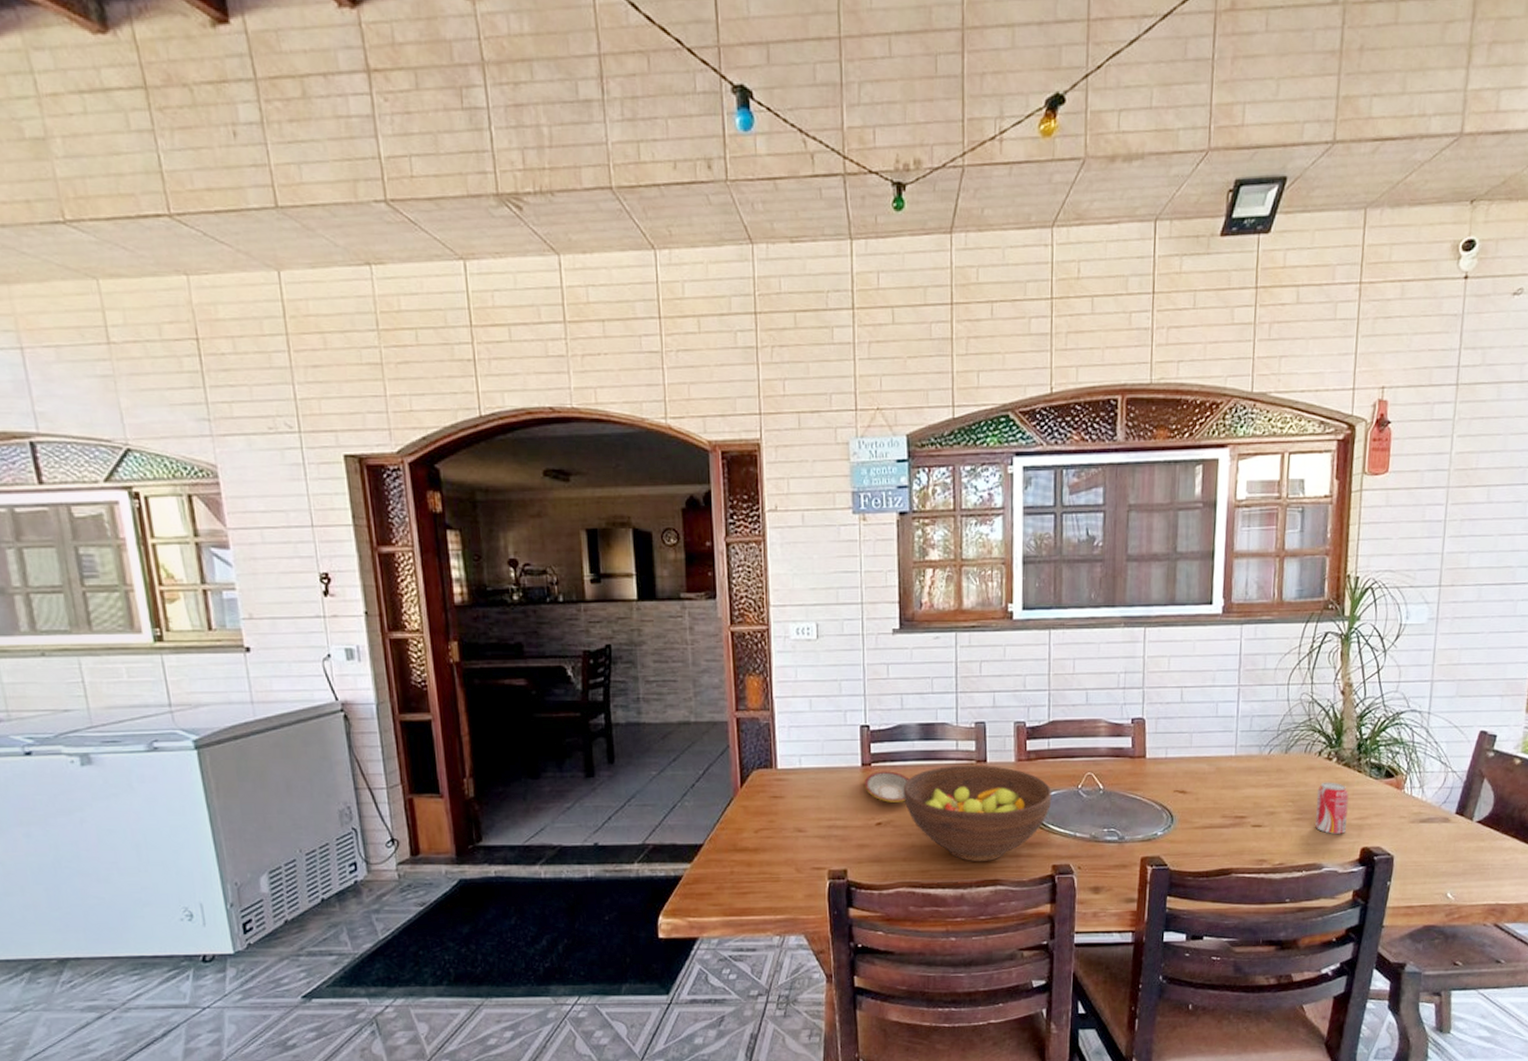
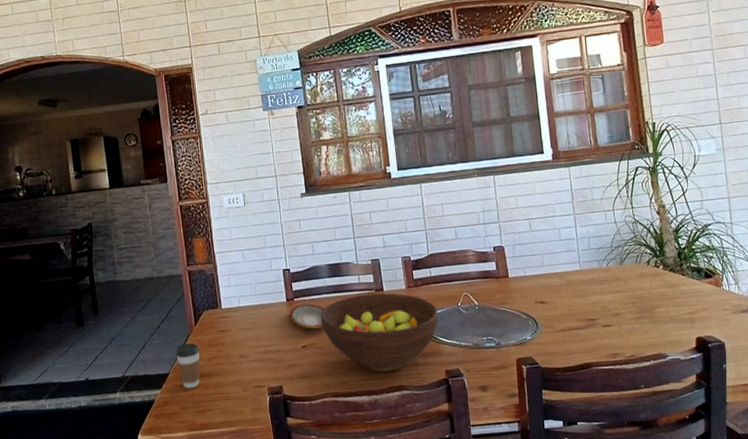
coffee cup: none [713,809,745,865] -> present [175,343,201,389]
beverage can: present [1315,782,1349,834] -> none [651,285,681,328]

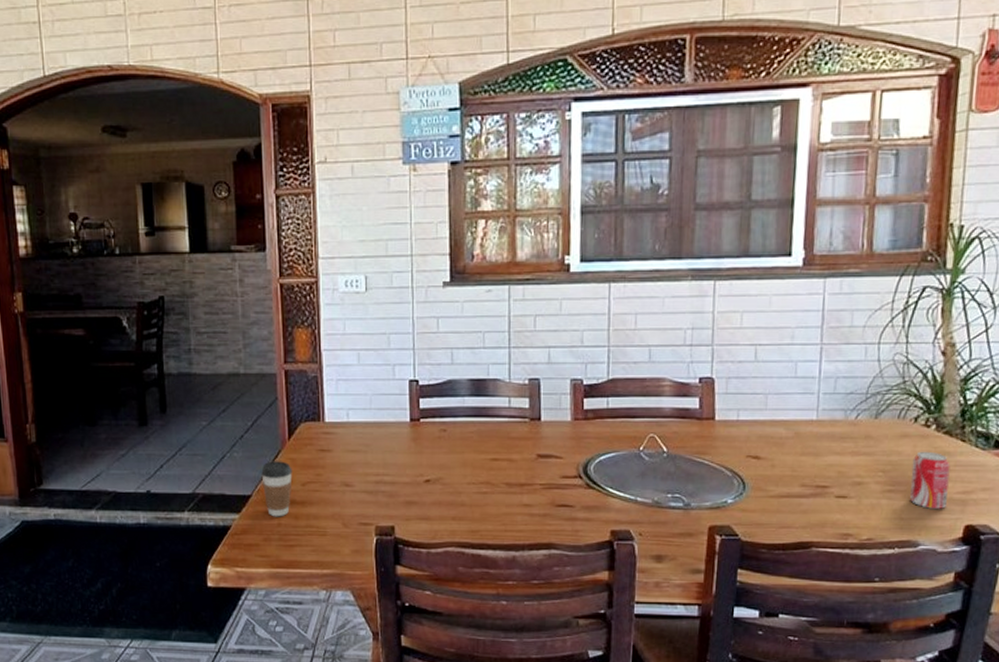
plate: present [290,303,325,329] -> none [413,427,460,459]
fruit bowl: present [320,293,439,372] -> none [452,422,611,523]
beverage can: none [651,285,681,328] -> present [910,451,950,509]

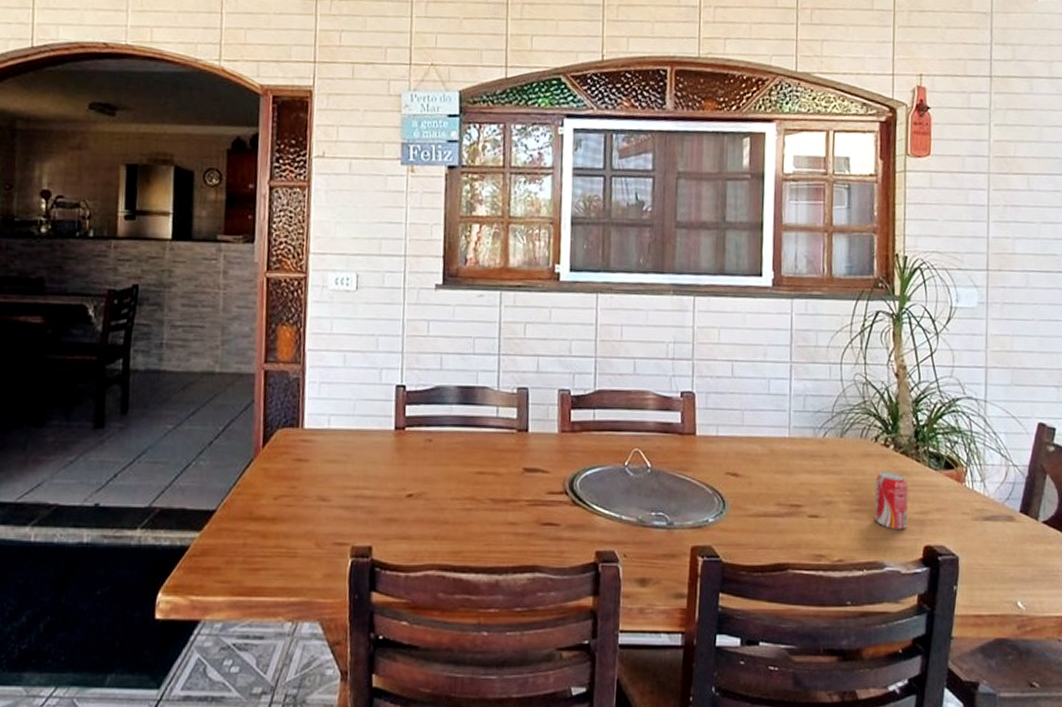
coffee cup: present [261,461,293,517] -> none [229,471,265,536]

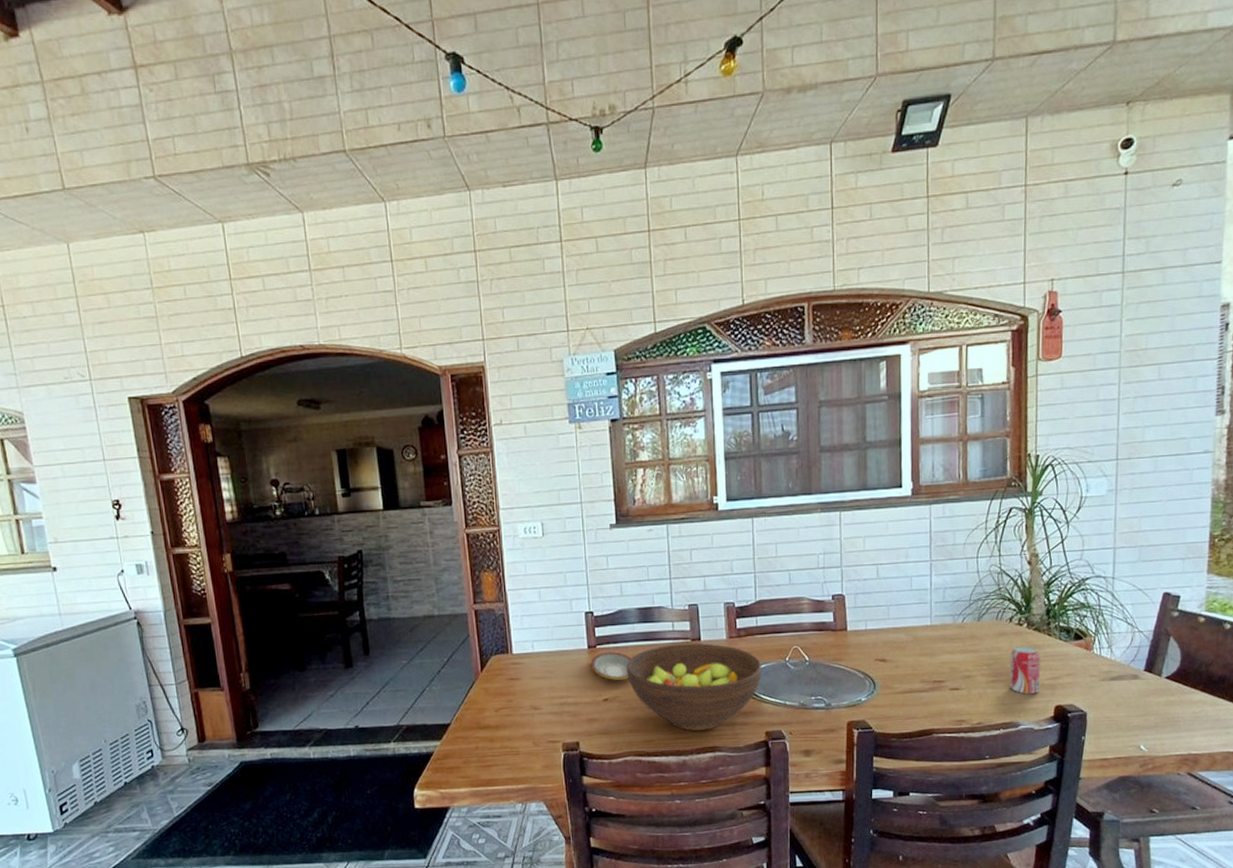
plate: none [397,436,445,472] -> present [591,652,632,680]
fruit bowl: none [437,433,597,543] -> present [626,643,762,731]

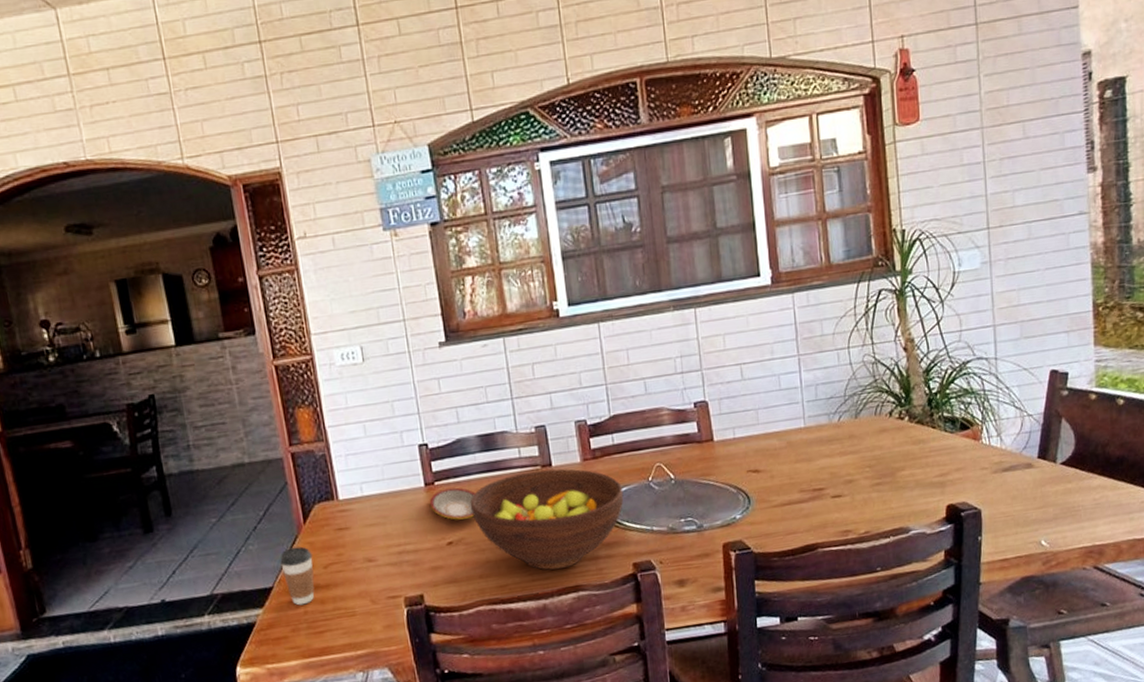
coffee cup: none [458,691,487,742] -> present [280,546,315,606]
beverage can: present [1009,645,1041,694] -> none [893,441,928,495]

